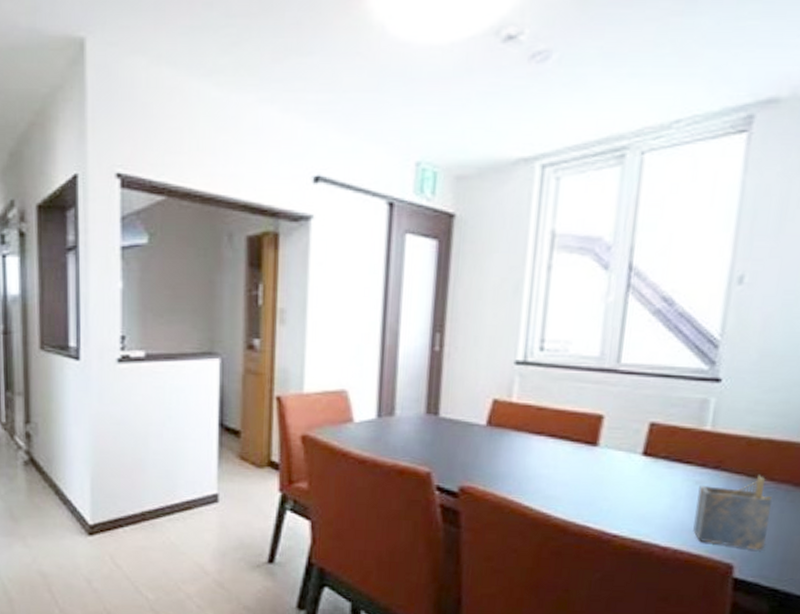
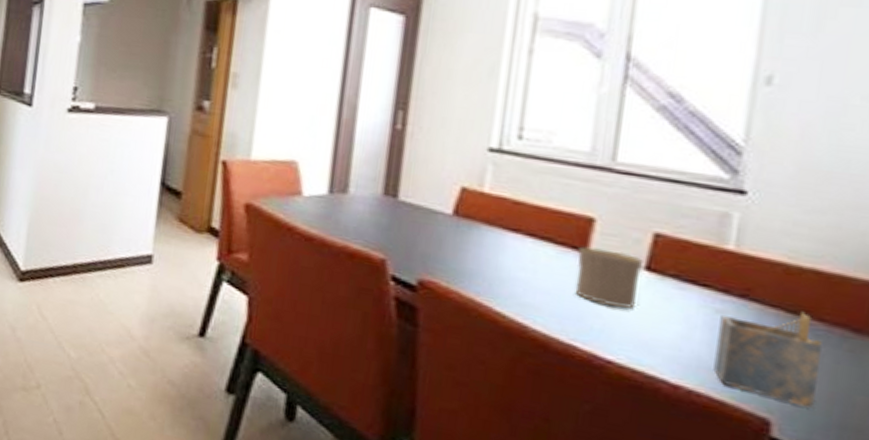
cup: none [588,441,642,489] -> present [575,246,644,309]

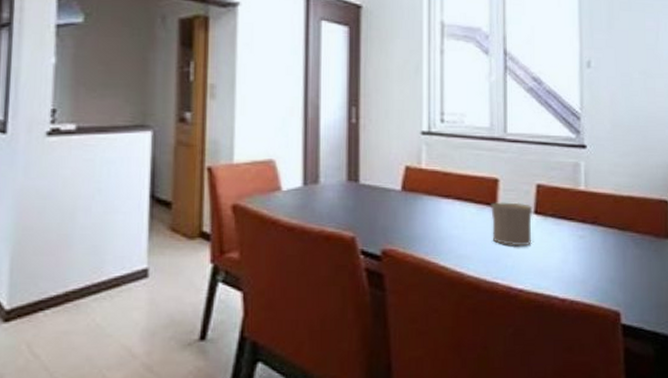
napkin holder: present [713,311,822,408] -> none [583,227,641,297]

